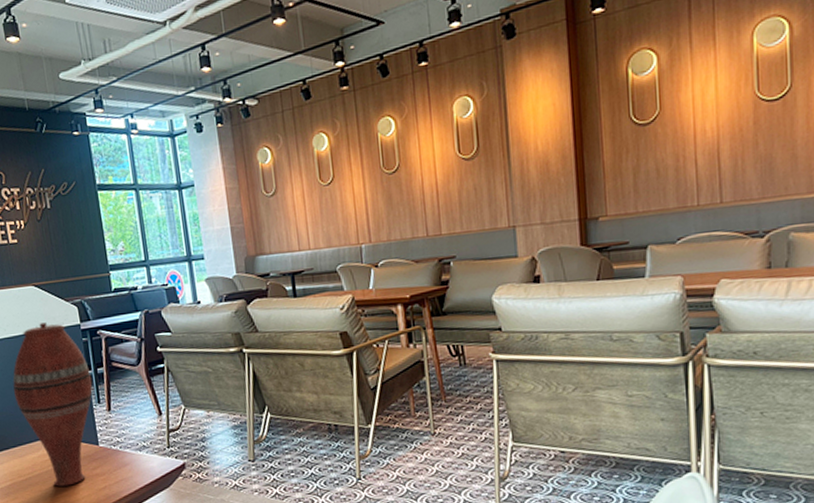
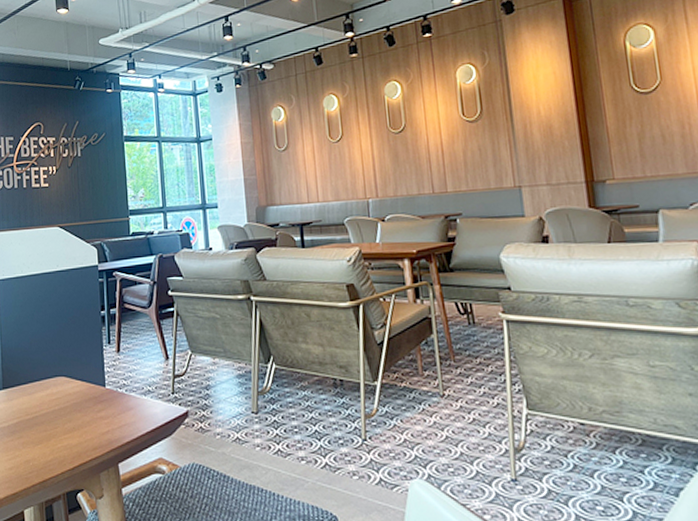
vase: present [13,322,93,487] -> none [30,262,105,428]

